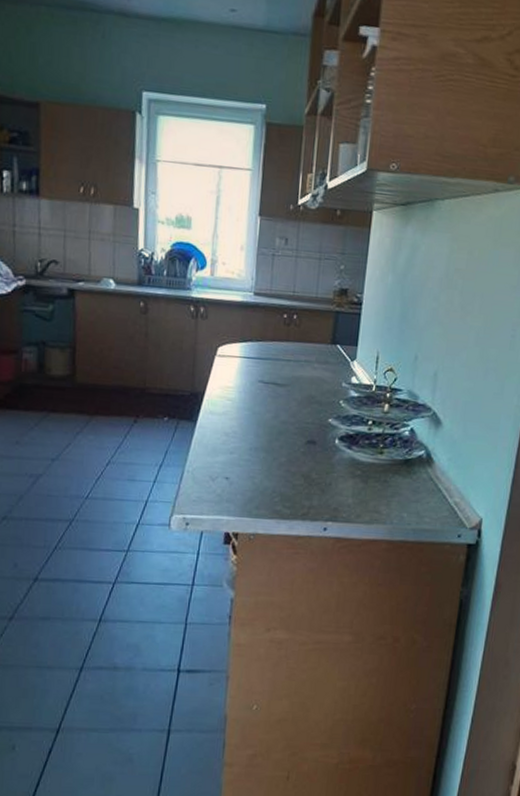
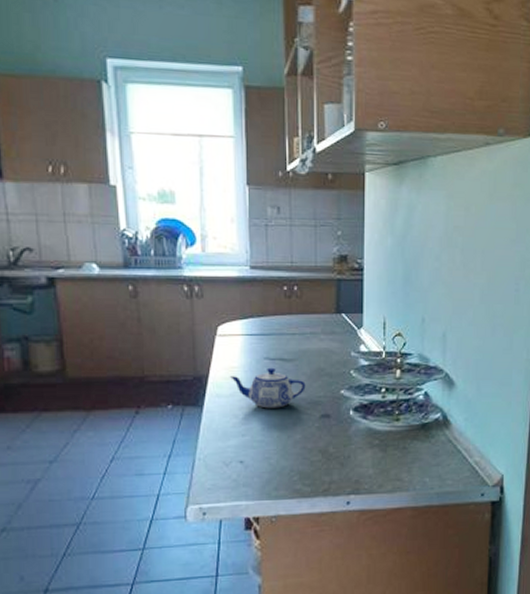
teapot: none [224,390,296,430] -> present [229,367,306,409]

